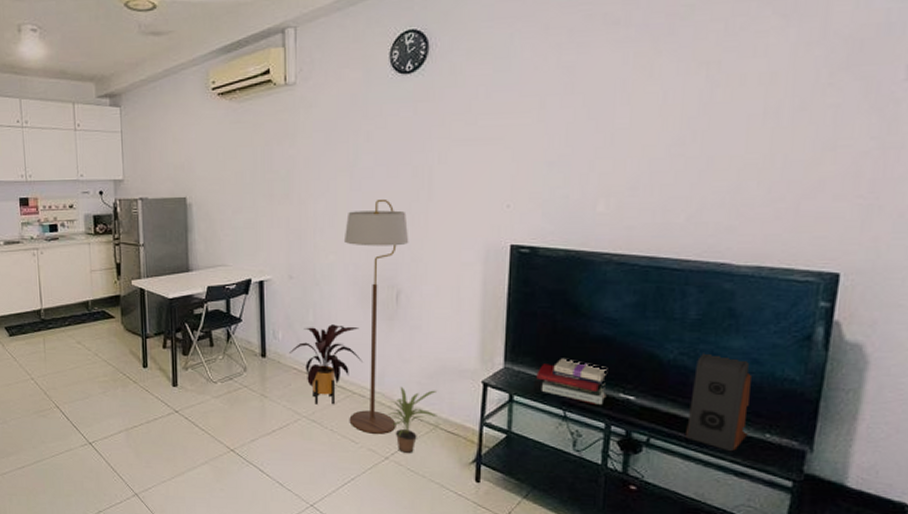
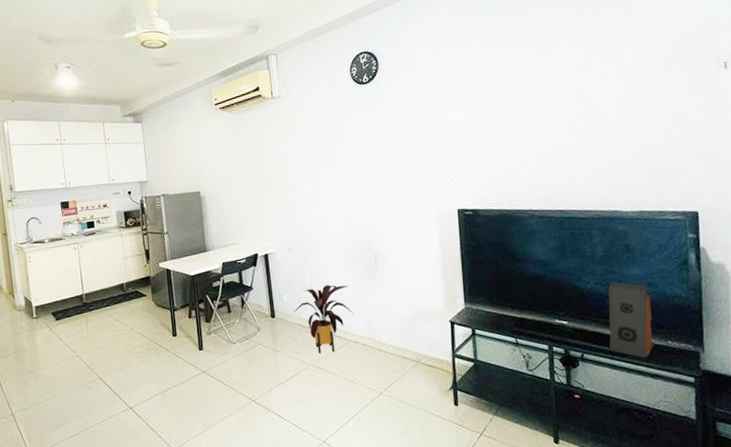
floor lamp: present [343,198,409,434] -> none [328,180,386,374]
potted plant: present [387,386,437,453] -> none [378,331,418,387]
books: present [536,358,608,406] -> none [490,295,546,332]

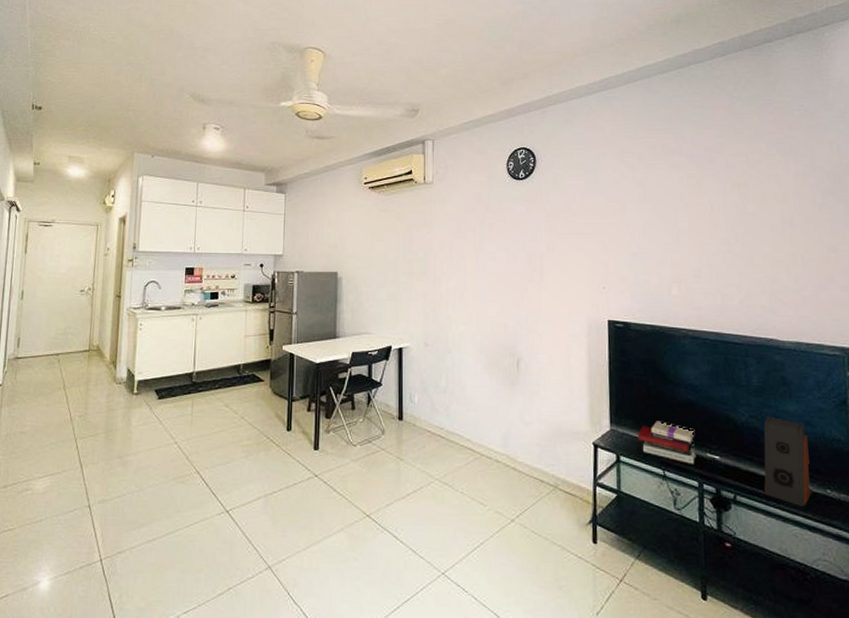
house plant: present [294,285,354,354] -> none [424,389,489,467]
books: none [490,295,546,332] -> present [637,421,697,465]

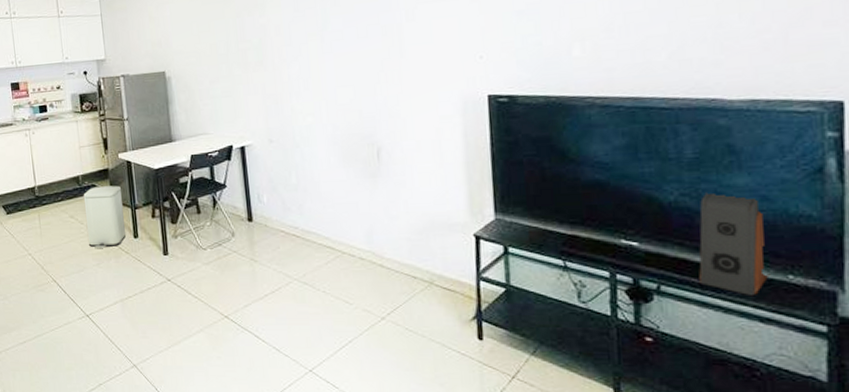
pedal bin: none [239,376,280,440] -> present [83,185,126,248]
books: present [637,421,697,465] -> none [530,206,607,254]

